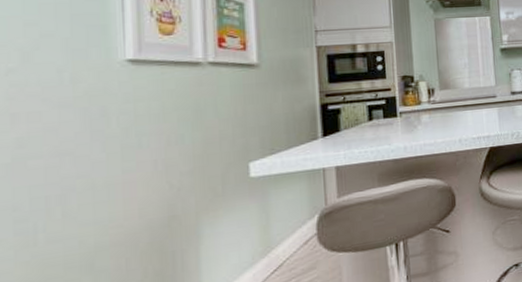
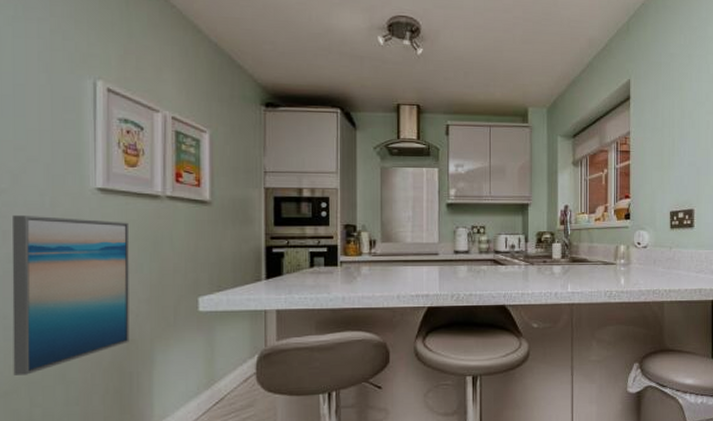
wall art: none [23,92,171,273] -> present [12,214,129,375]

